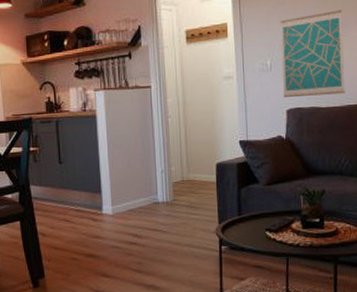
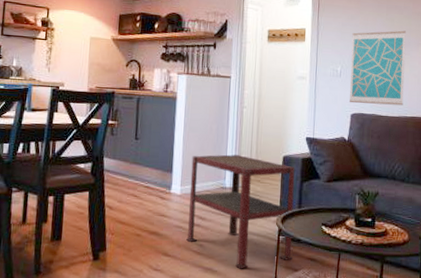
side table: none [120,167,237,283] -> present [186,154,295,269]

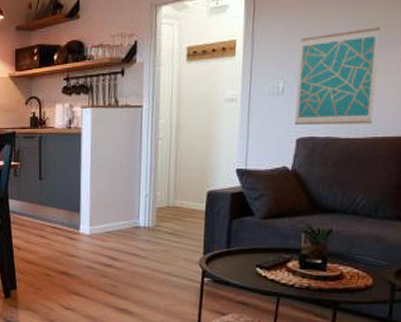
side table: present [186,154,295,269] -> none [98,192,223,311]

